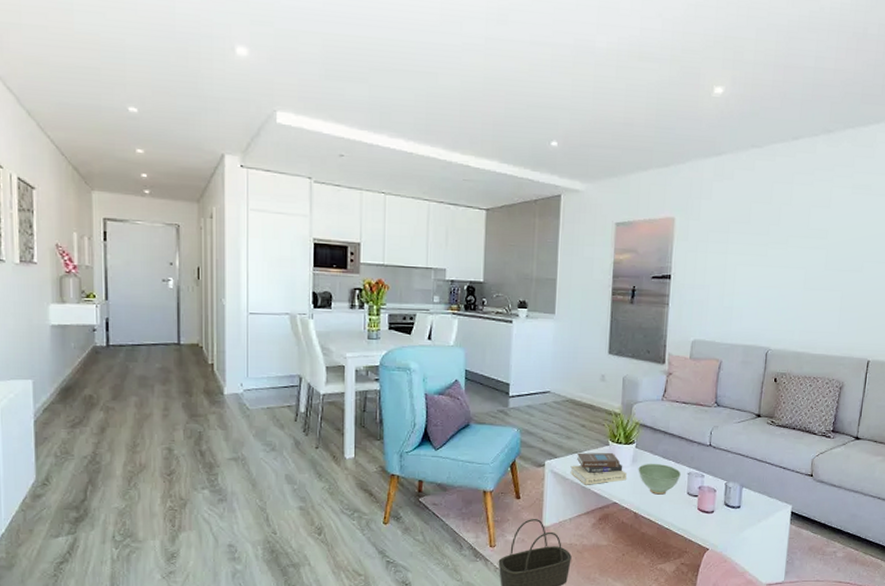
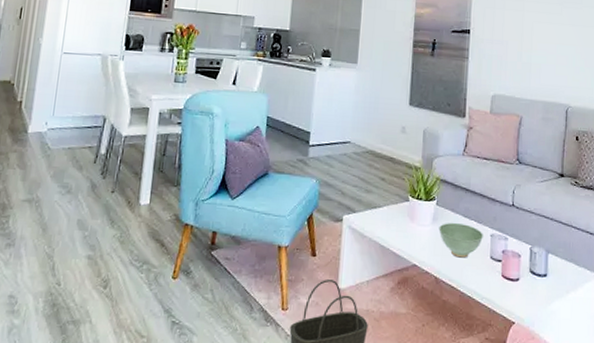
books: present [570,452,627,485] -> none [368,208,427,244]

